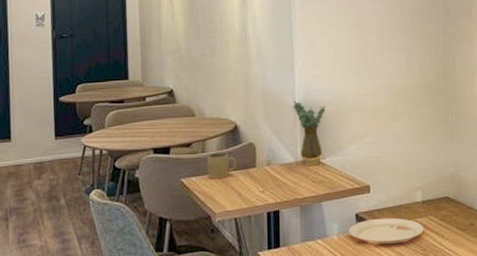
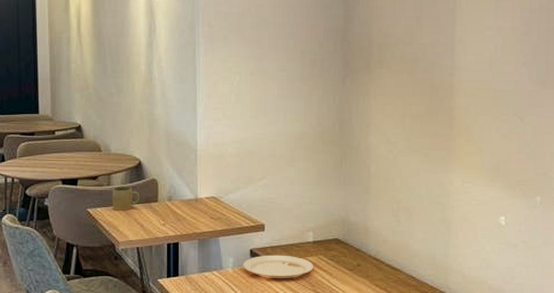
vase: present [293,100,326,166] -> none [195,141,225,204]

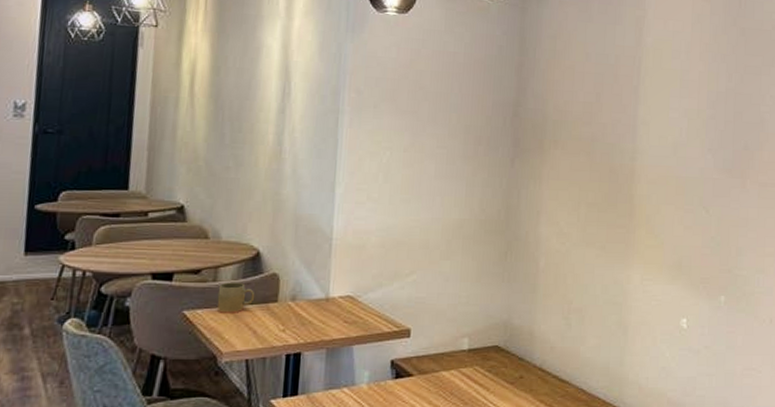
plate: present [243,255,314,279] -> none [381,366,468,397]

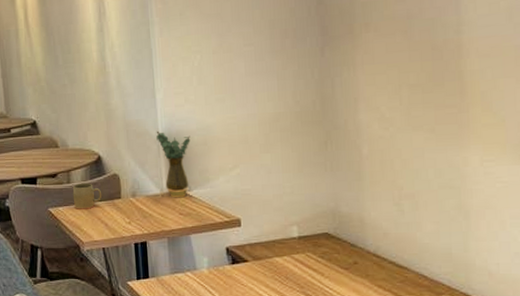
vase: none [329,228,368,304] -> present [156,131,191,198]

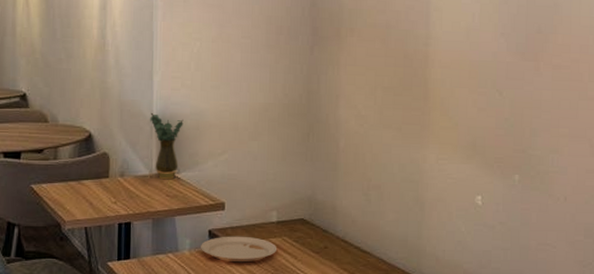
mug: present [72,182,102,209] -> none [58,160,90,187]
plate: none [219,253,302,280] -> present [201,236,278,263]

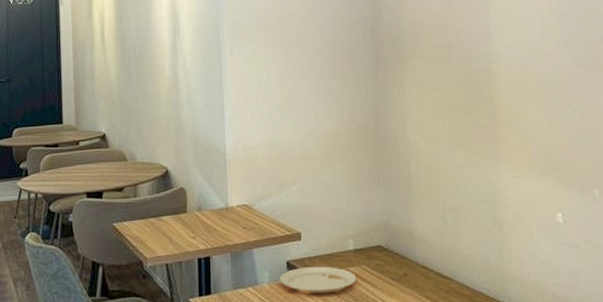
vase: present [150,112,184,180] -> none [223,145,256,212]

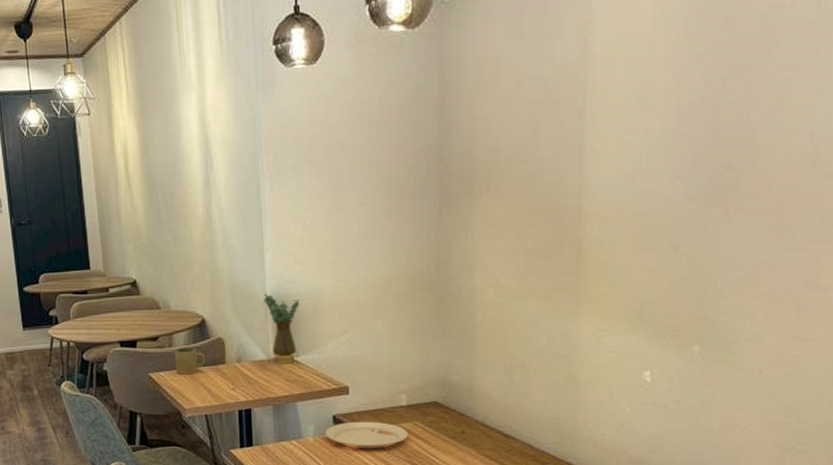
mug: none [138,196,168,224] -> present [174,347,206,375]
vase: none [223,145,256,212] -> present [264,293,300,364]

